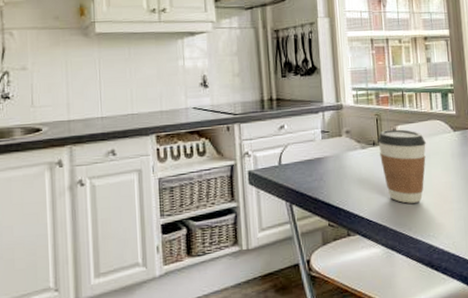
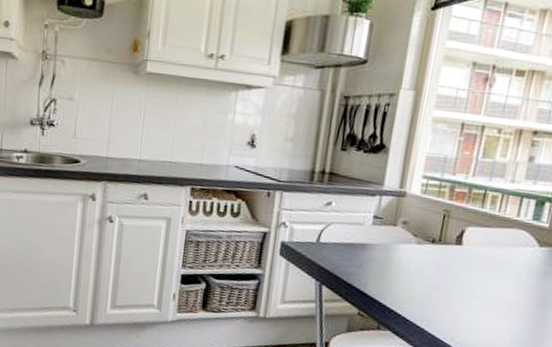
coffee cup: present [378,129,426,204] -> none [436,229,500,314]

